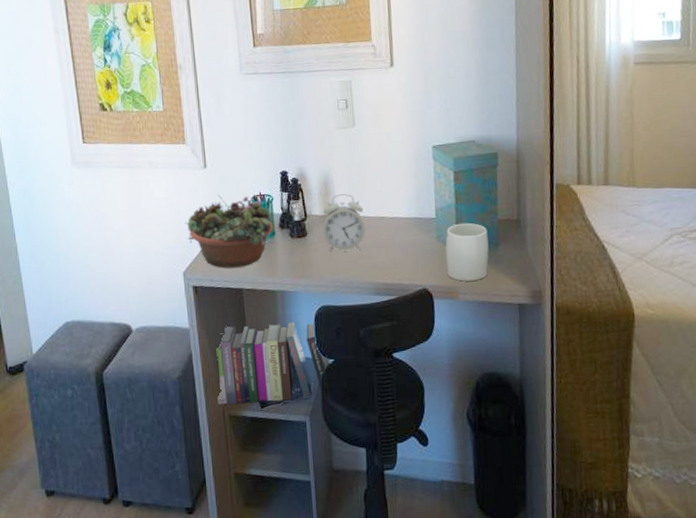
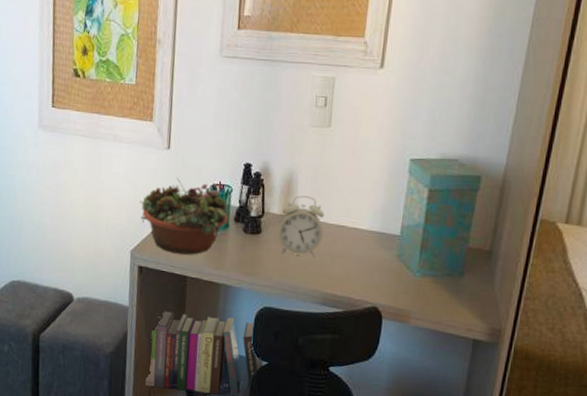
mug: present [445,222,489,282] -> none [401,245,454,308]

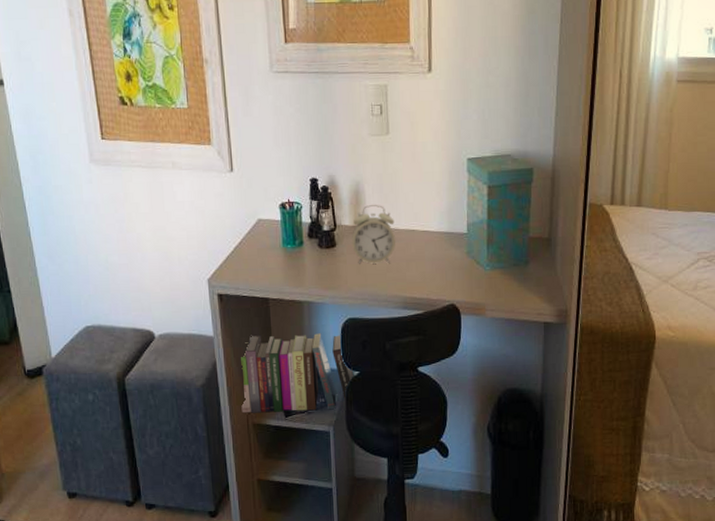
succulent planter: present [140,177,229,255] -> none [210,200,302,277]

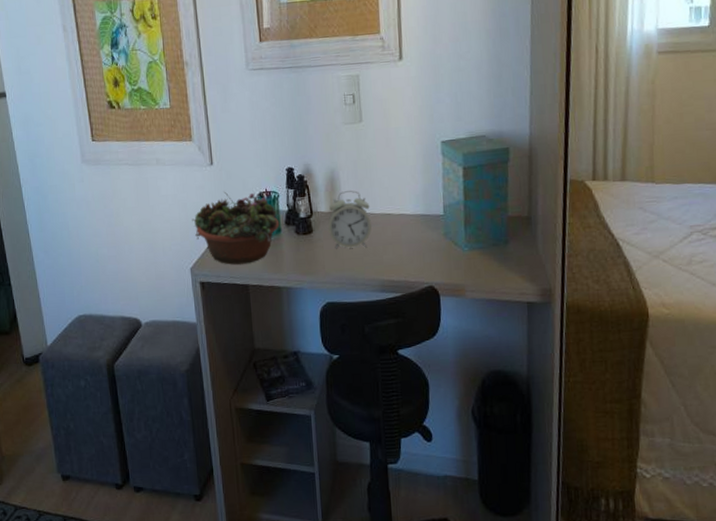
succulent planter: none [210,200,302,277] -> present [192,191,280,265]
books: present [241,333,354,413] -> none [223,318,334,398]

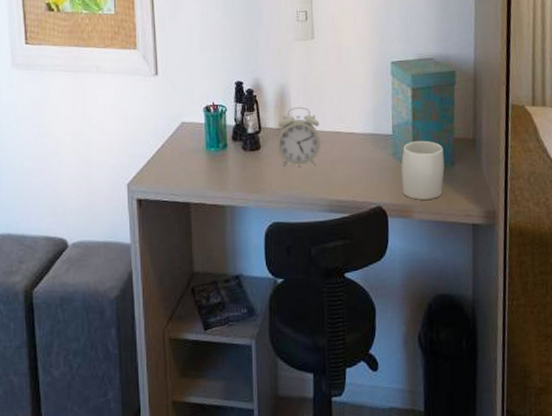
succulent planter: present [192,191,280,265] -> none [132,103,226,181]
mug: none [452,219,498,279] -> present [400,140,445,200]

